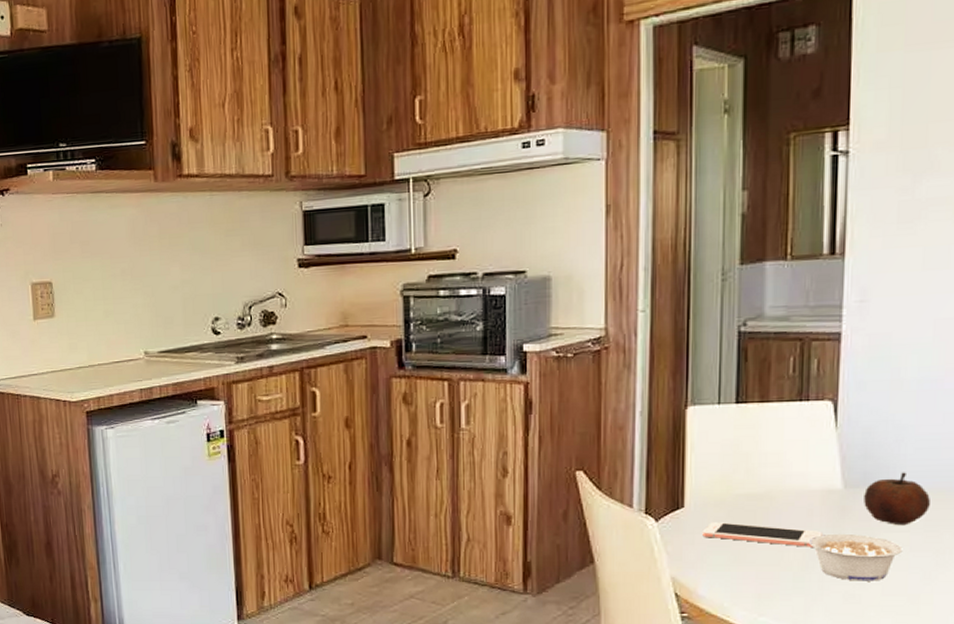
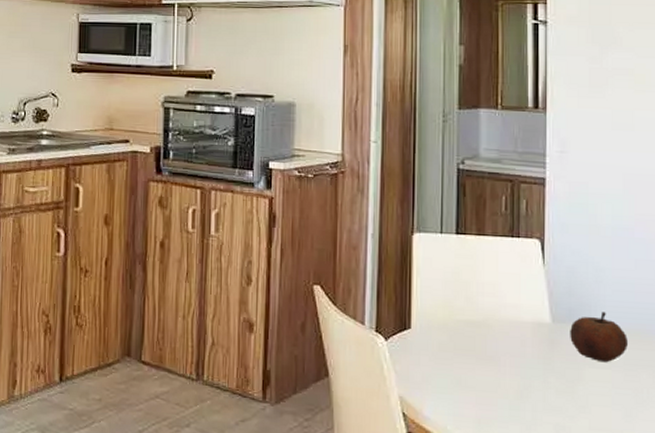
cell phone: present [702,522,822,547] -> none [427,345,534,377]
legume: present [809,533,903,581] -> none [523,365,606,415]

